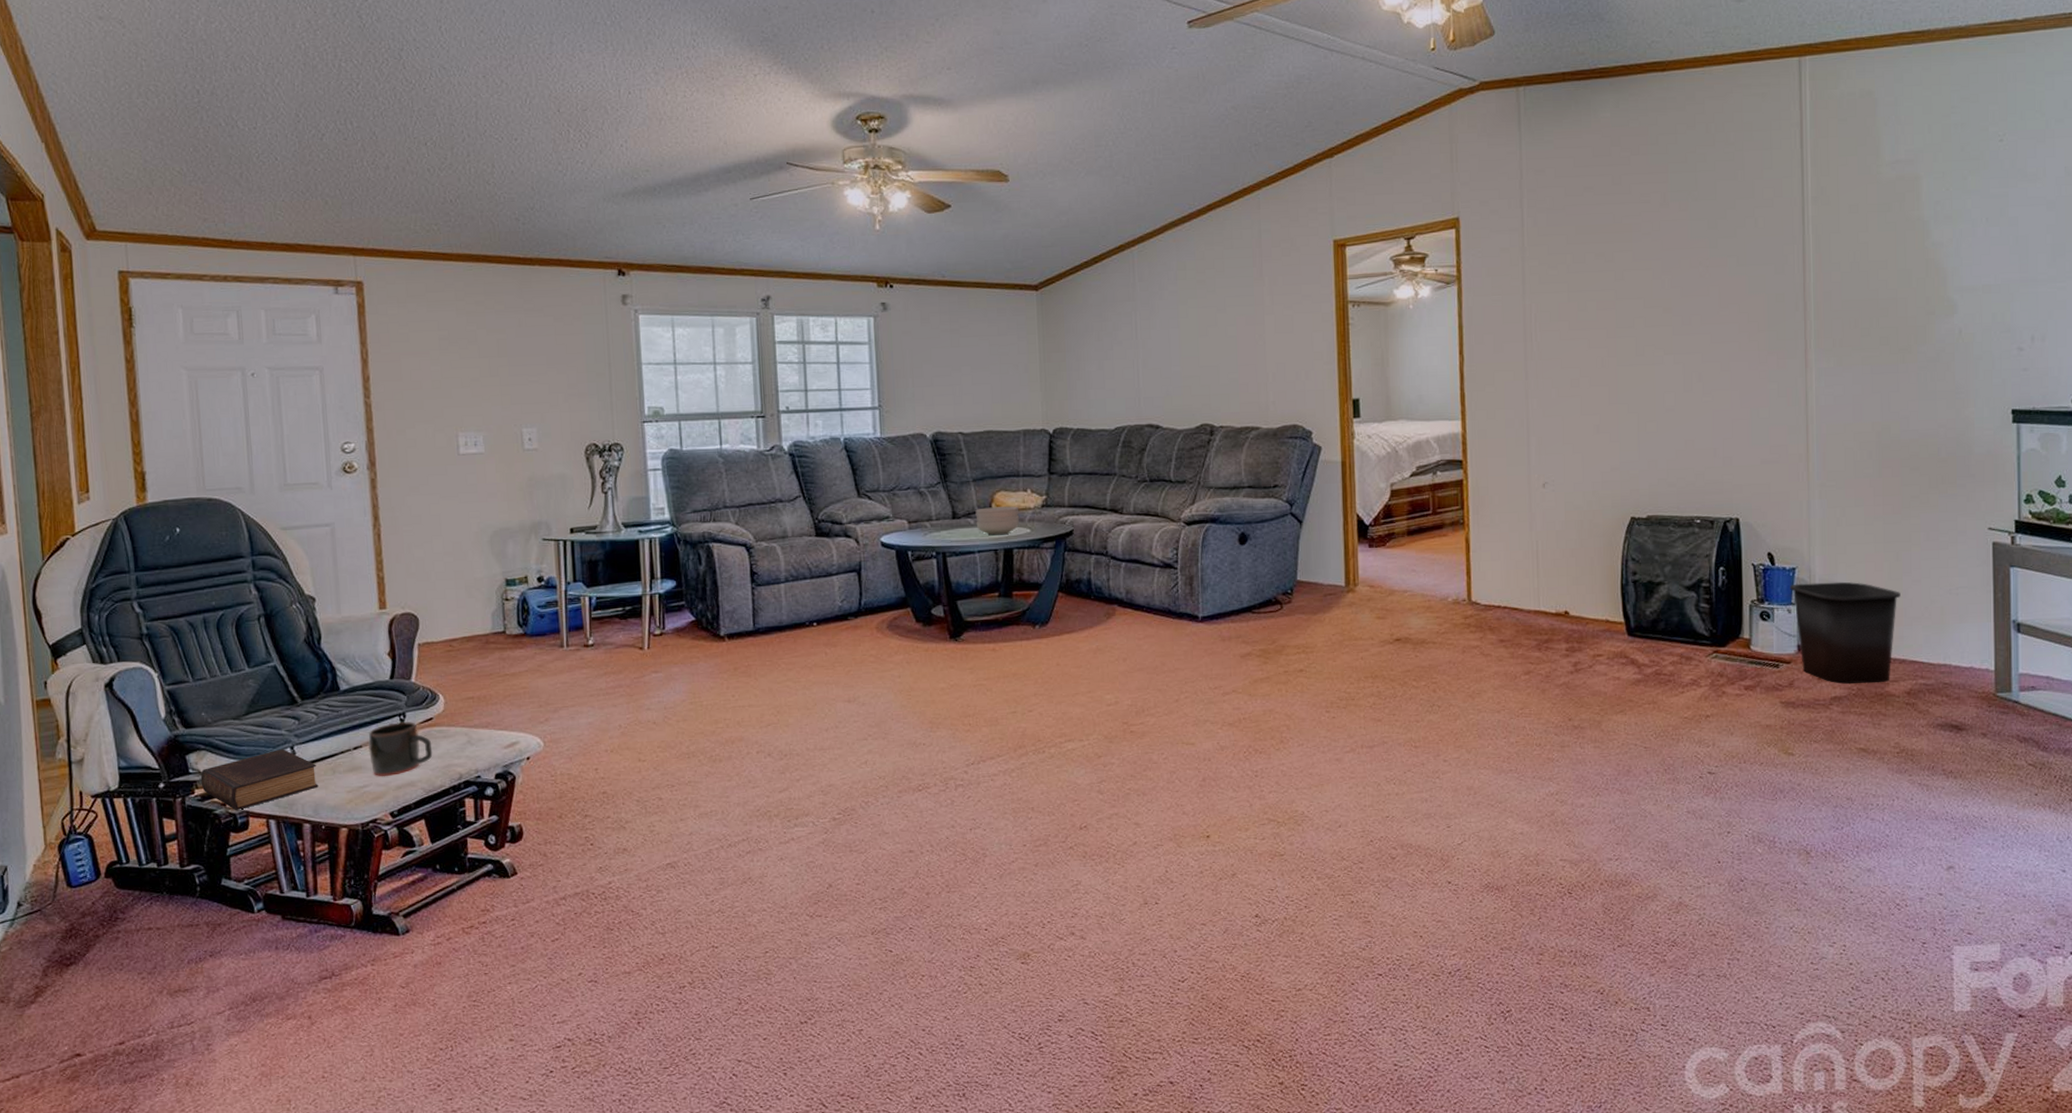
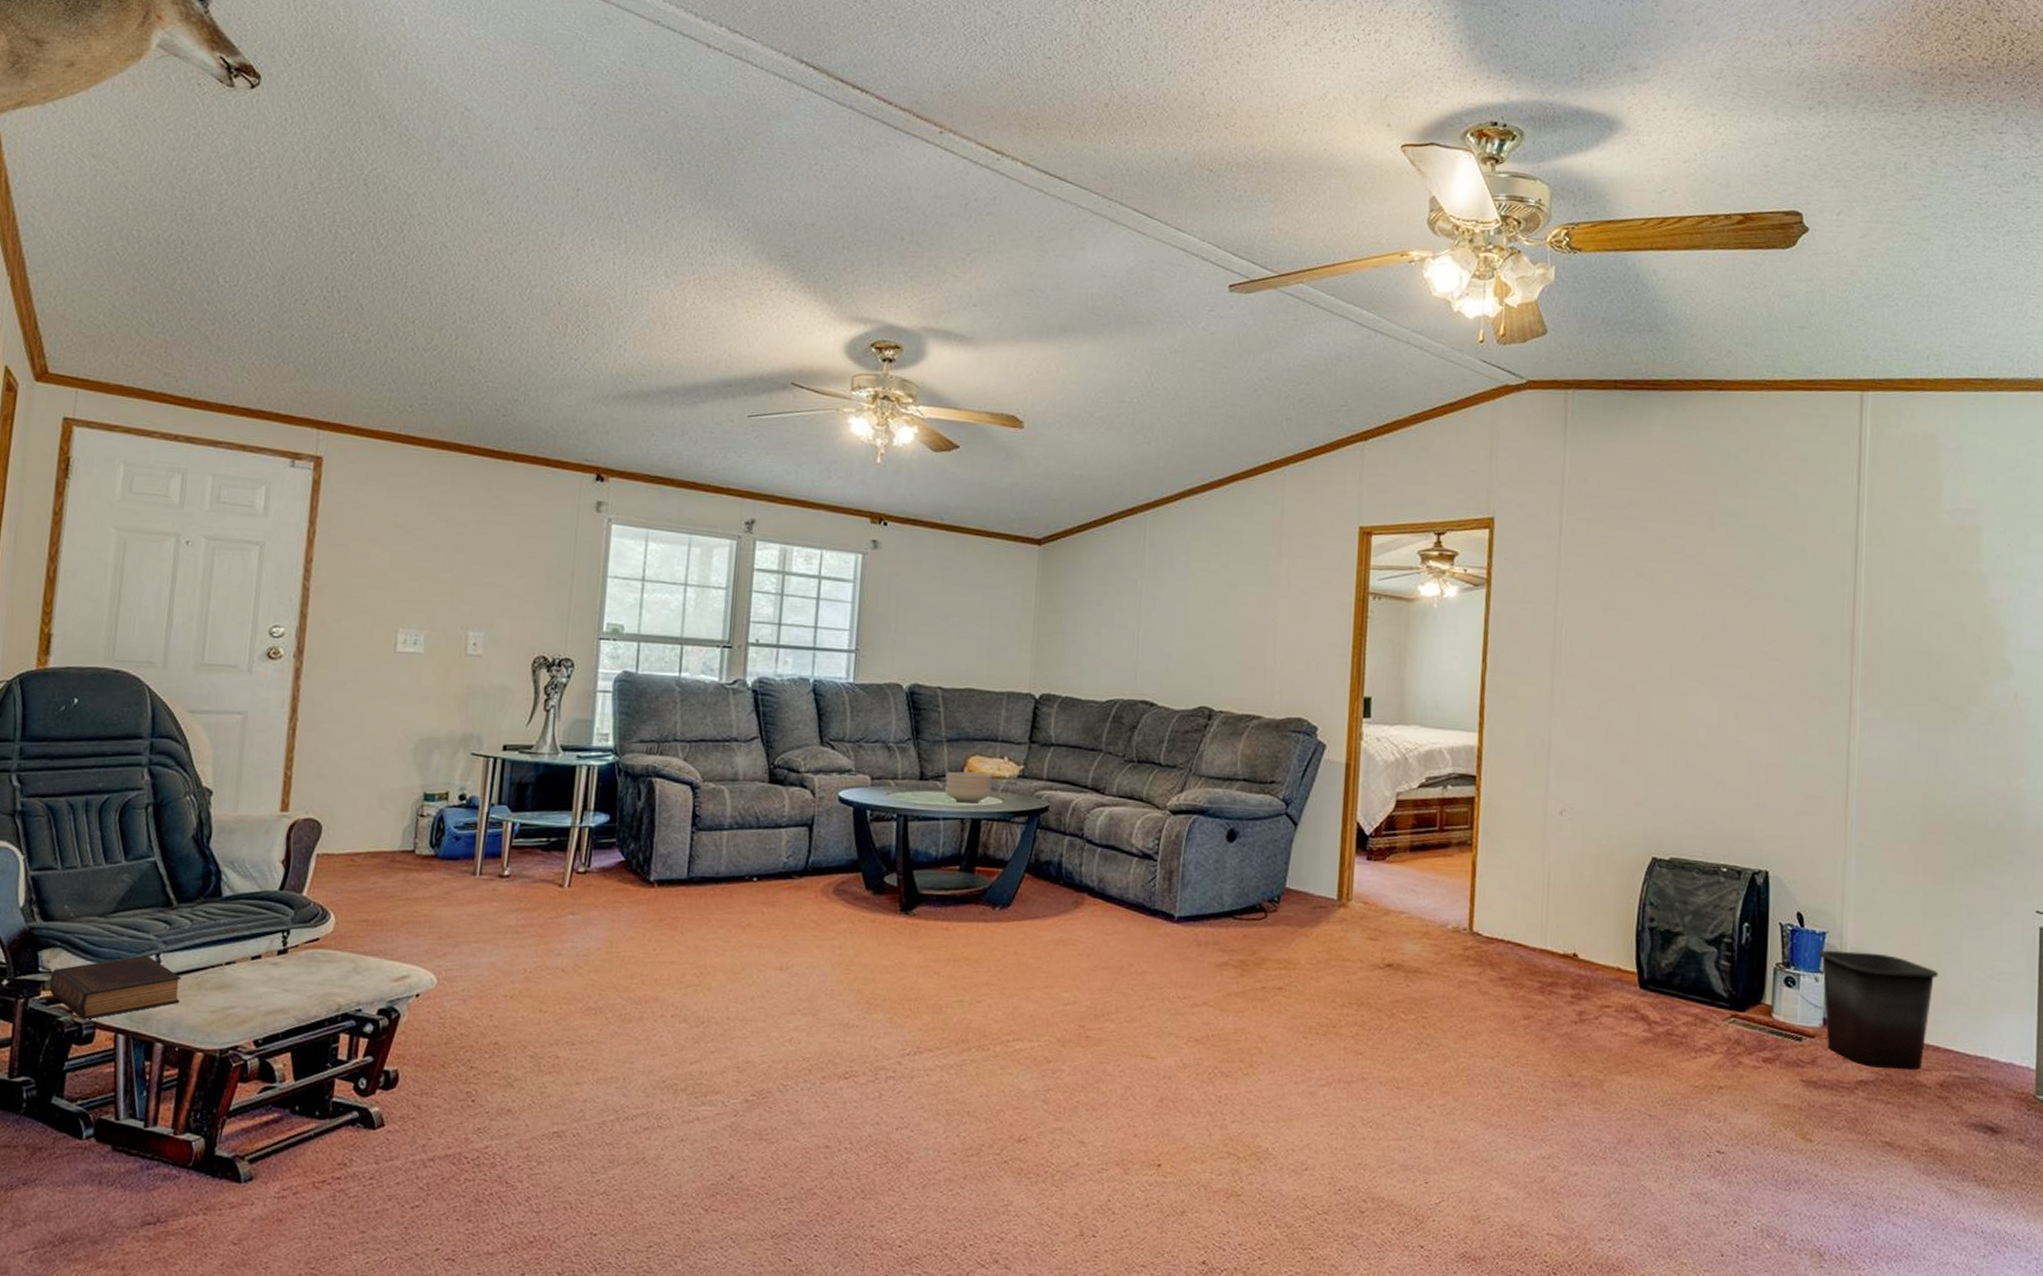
mug: present [368,721,433,777] -> none [241,938,314,1000]

